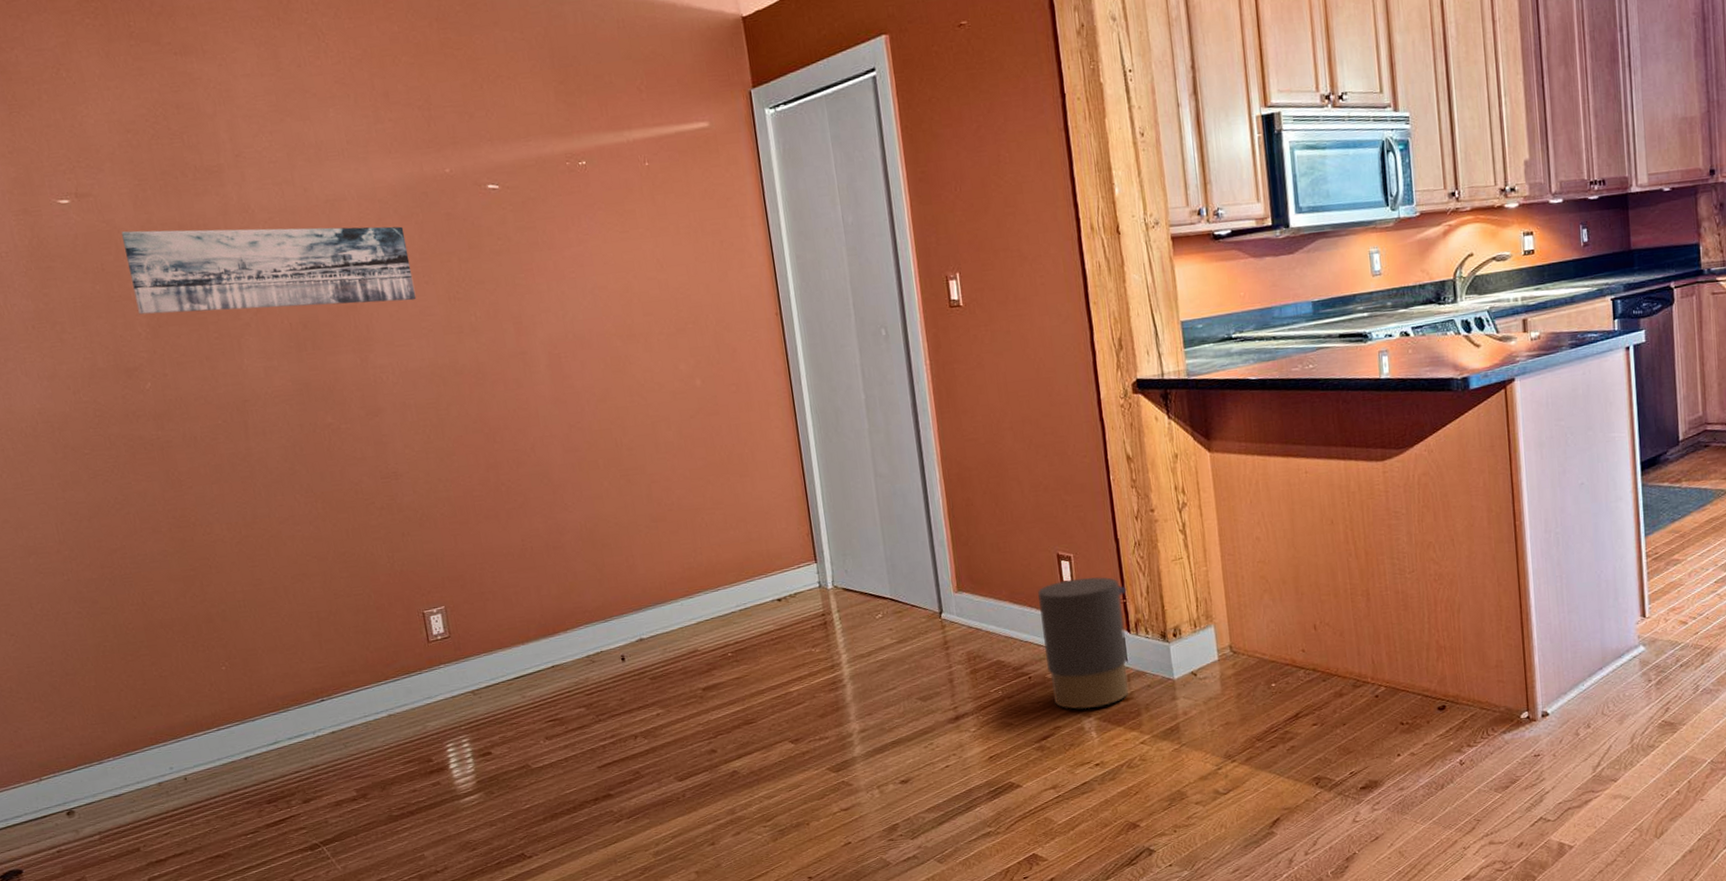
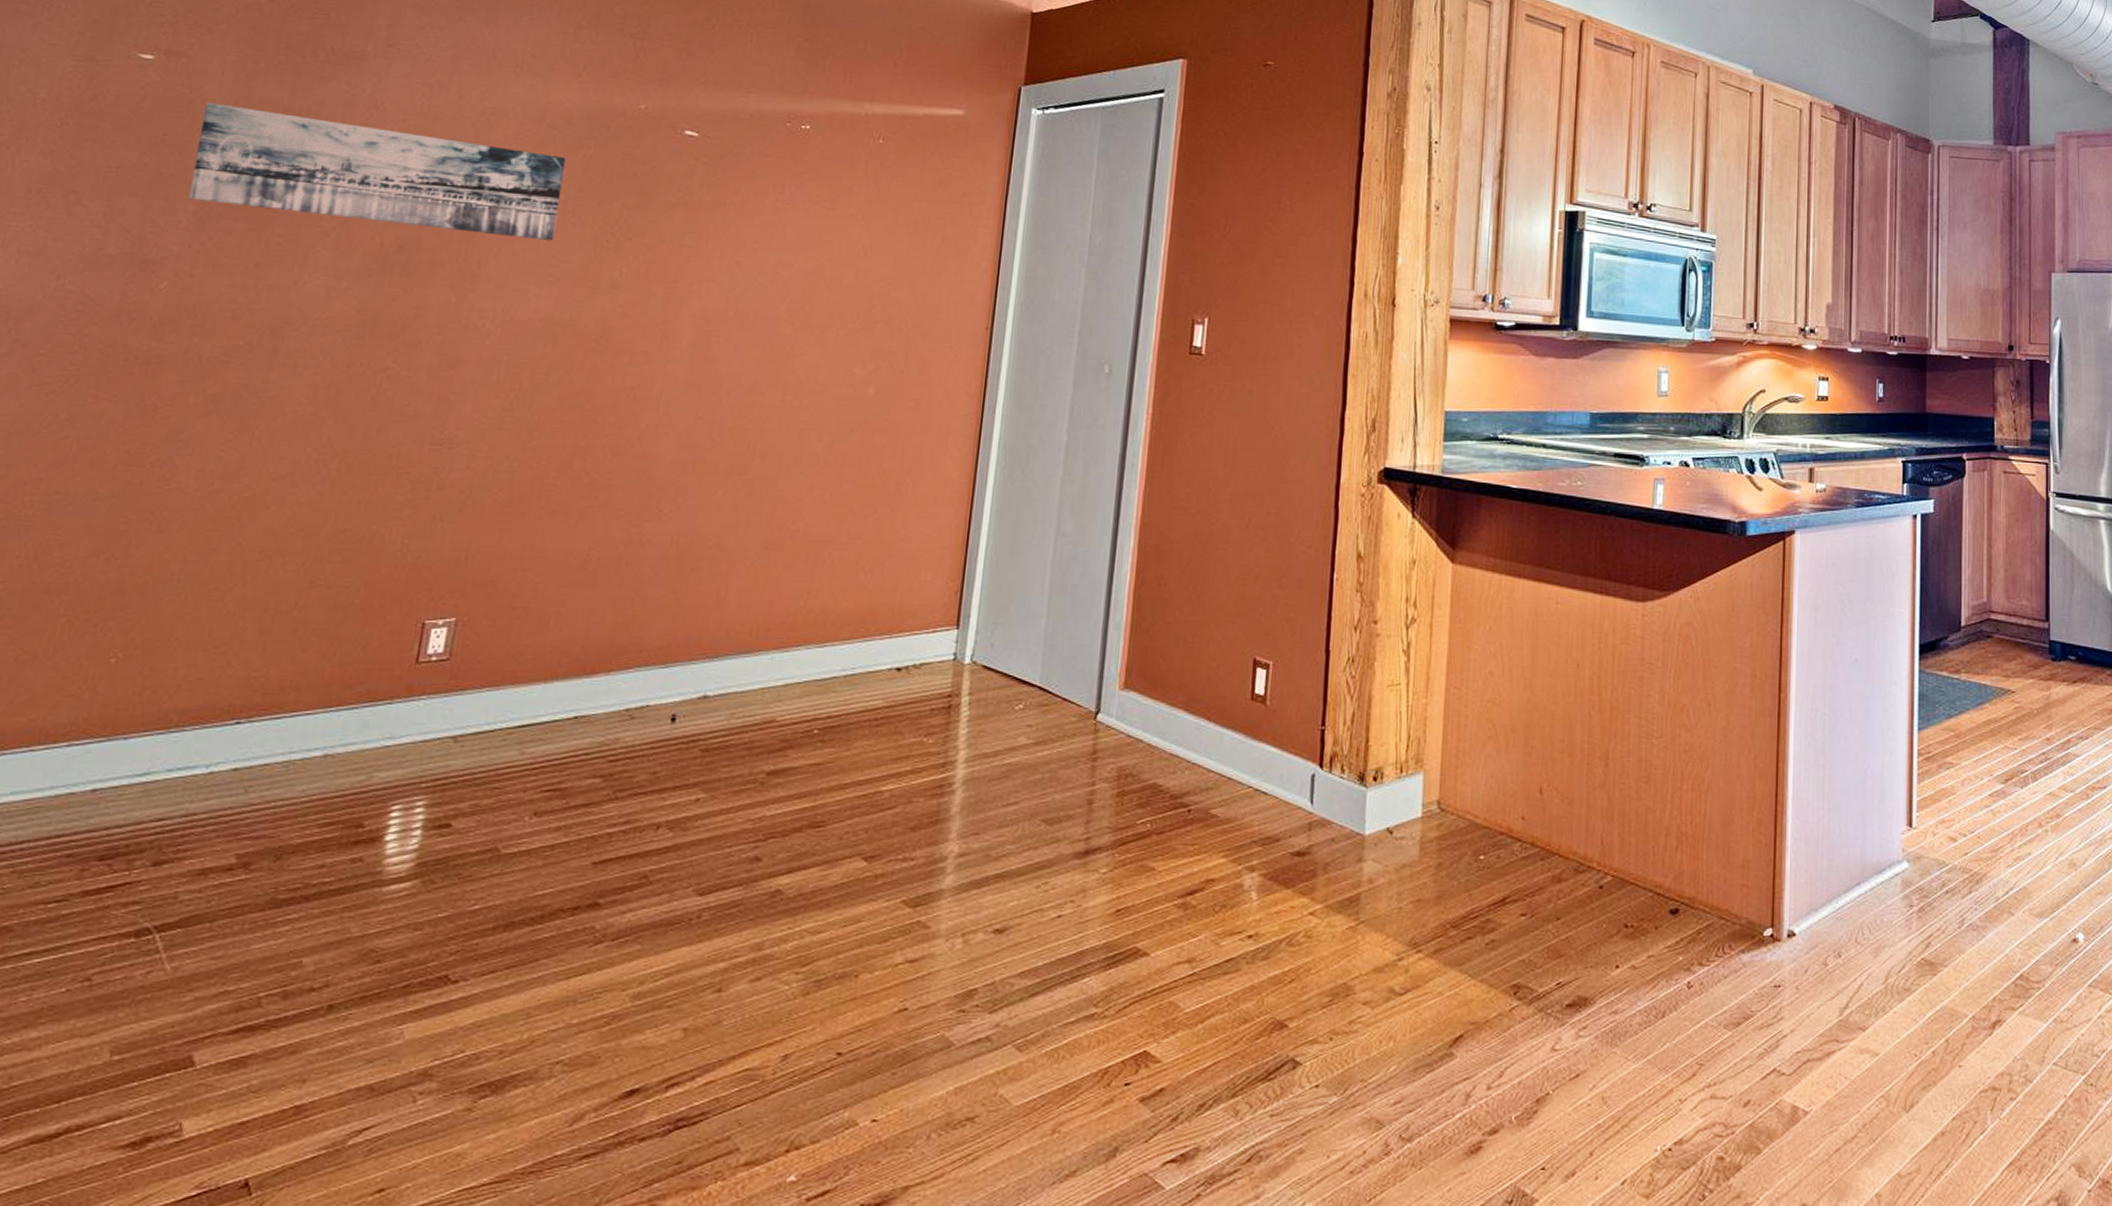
trash can: present [1038,577,1129,710] -> none [1213,692,1328,861]

